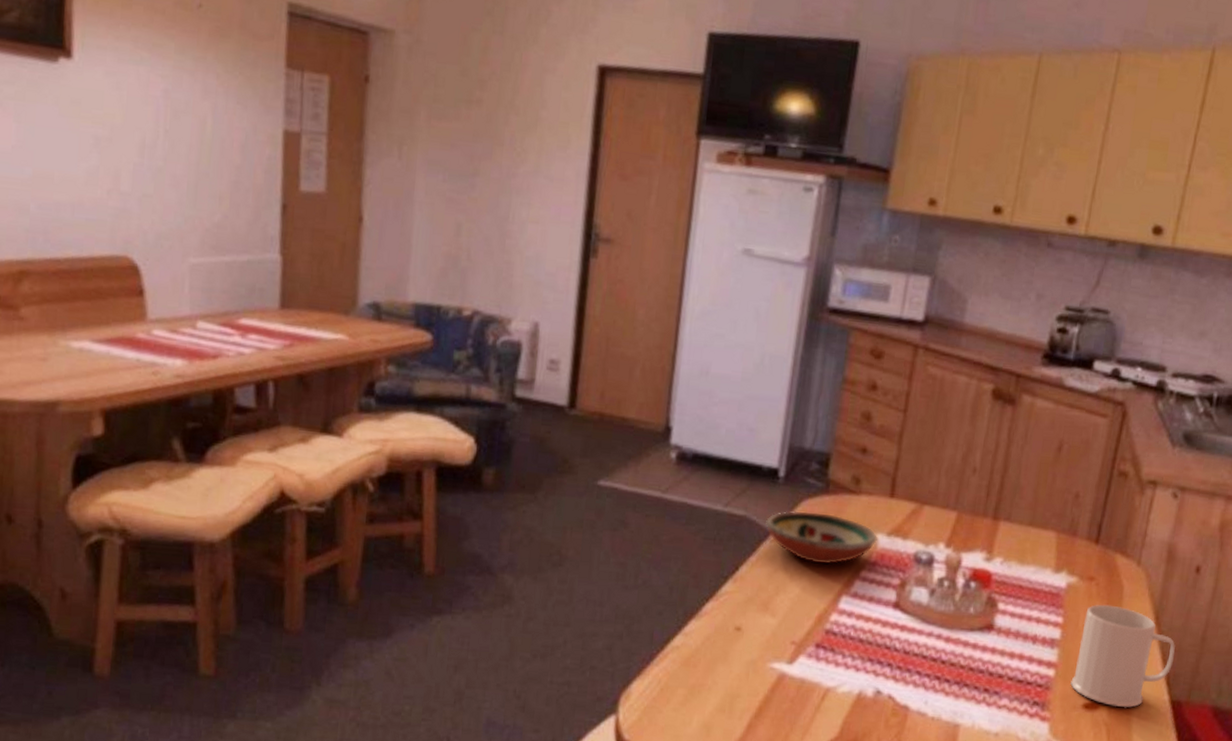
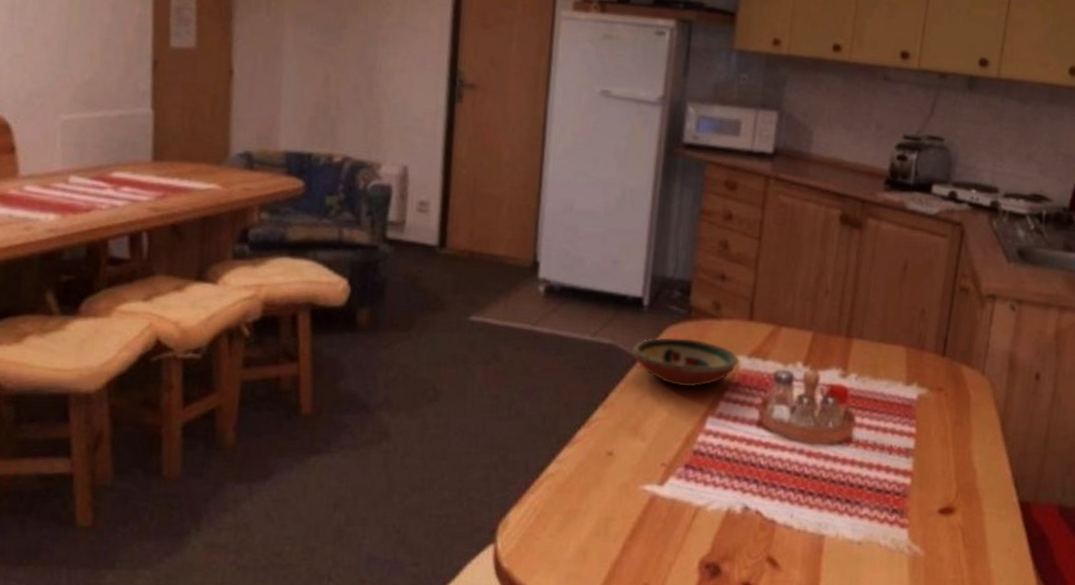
mug: present [1070,604,1175,708] -> none [926,413,1021,511]

